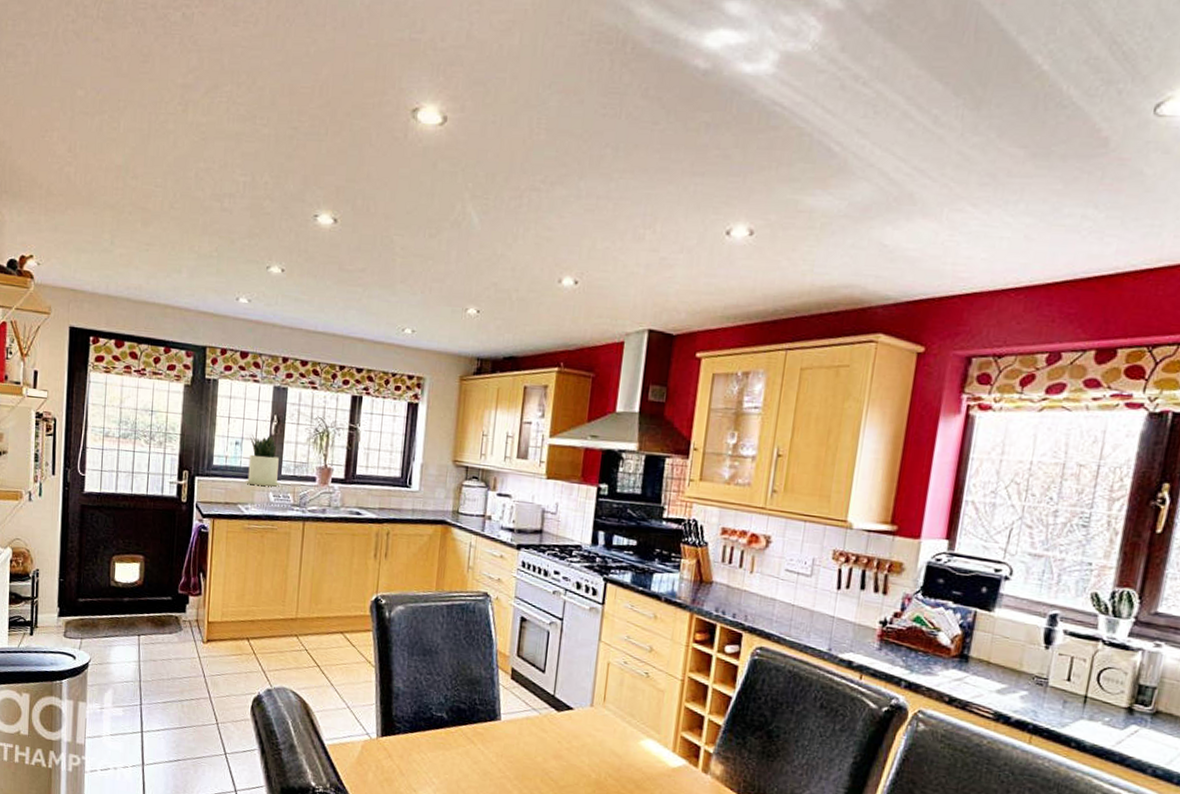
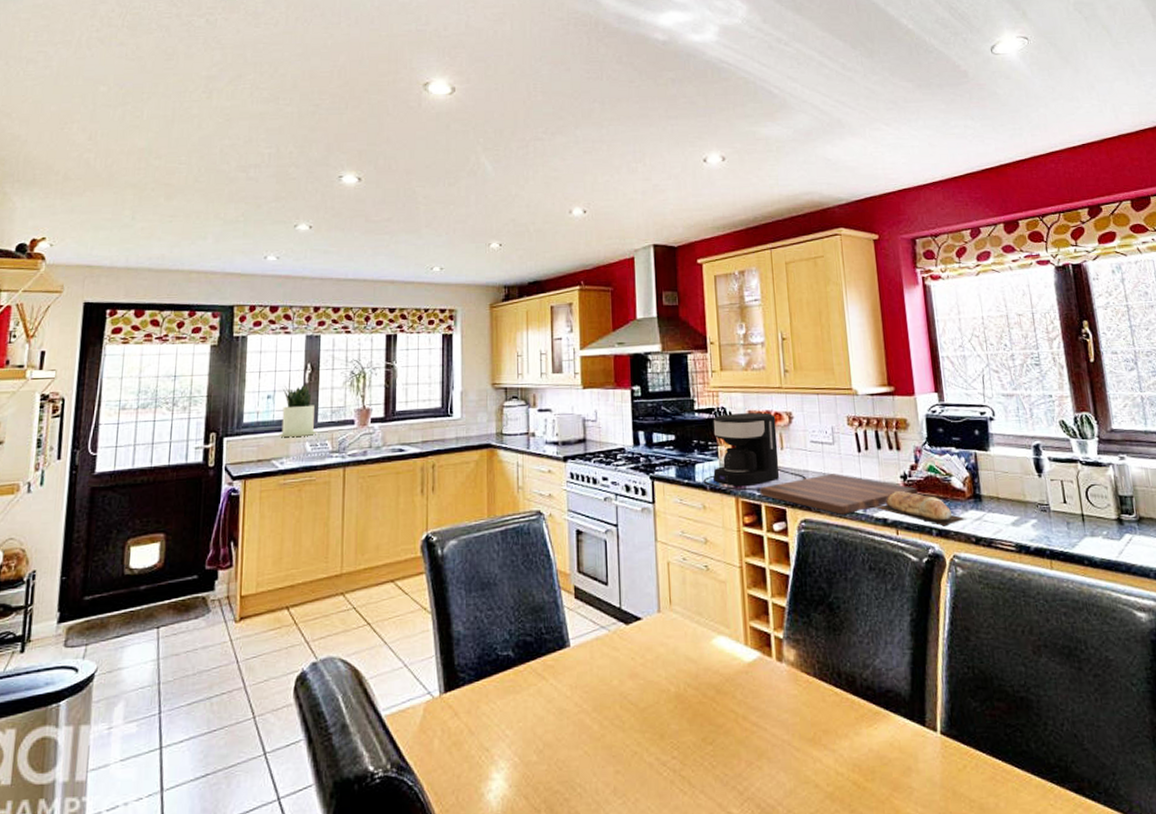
coffee maker: none [659,527,772,611] -> present [703,412,806,491]
cutting board: none [718,606,896,650] -> present [760,474,918,515]
bread loaf: none [841,636,944,680] -> present [874,491,966,527]

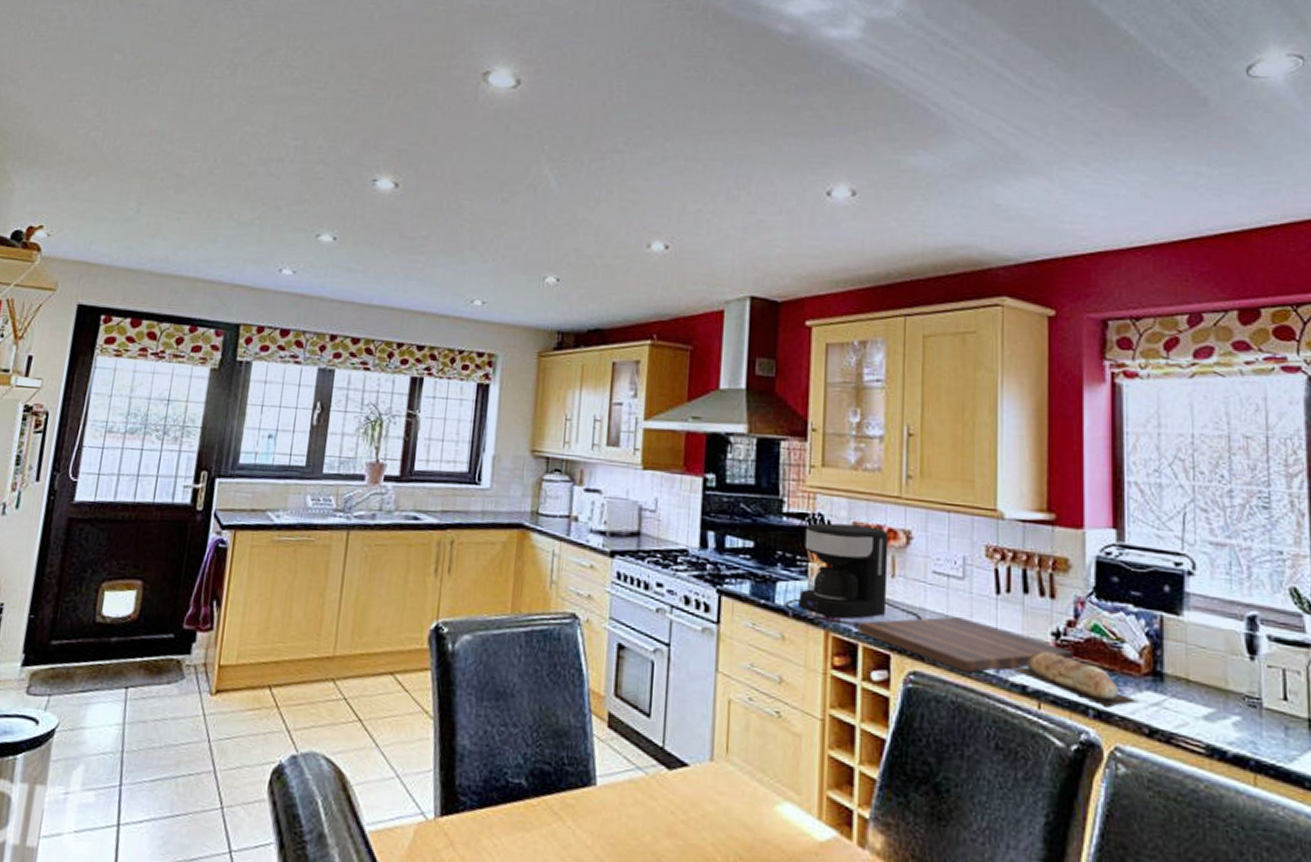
planter: present [279,384,317,438] -> none [277,425,321,489]

